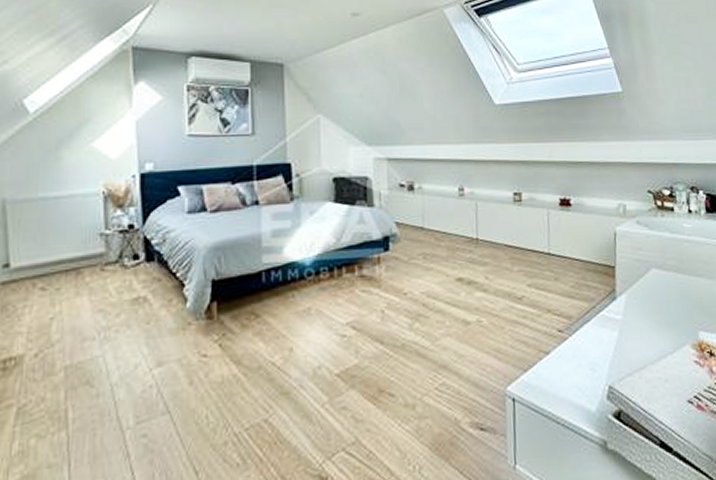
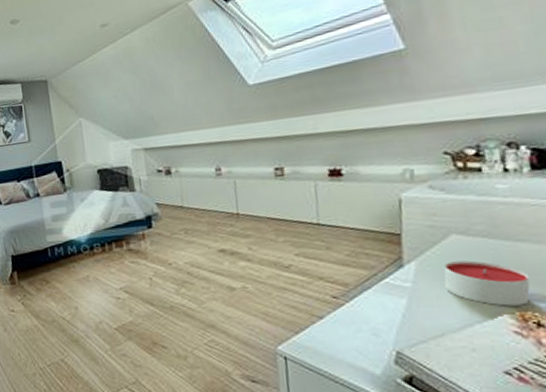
candle: none [646,293,706,338] -> present [444,260,530,307]

